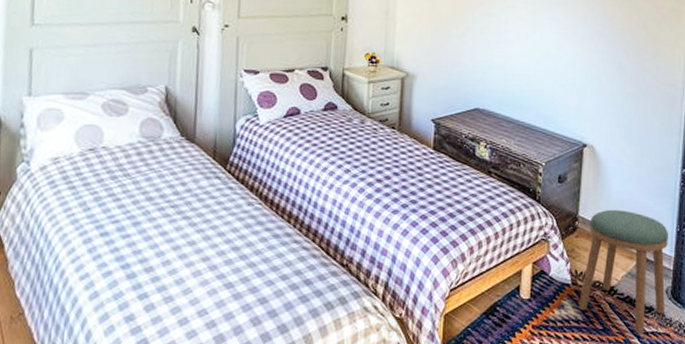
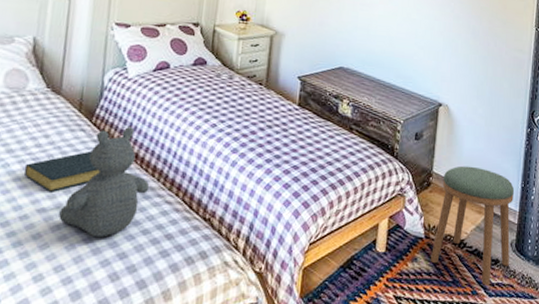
hardback book: none [164,197,237,239] -> present [24,150,100,192]
teddy bear: none [200,172,286,283] -> present [59,125,150,238]

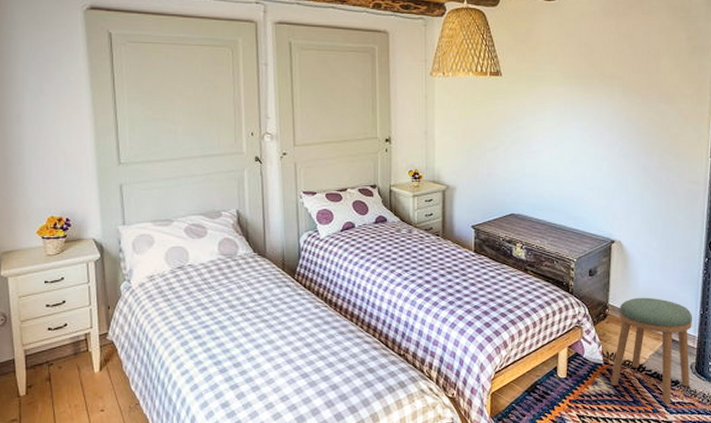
hardback book: present [24,150,100,192] -> none [245,302,307,338]
teddy bear: present [59,125,150,238] -> none [279,280,350,373]

